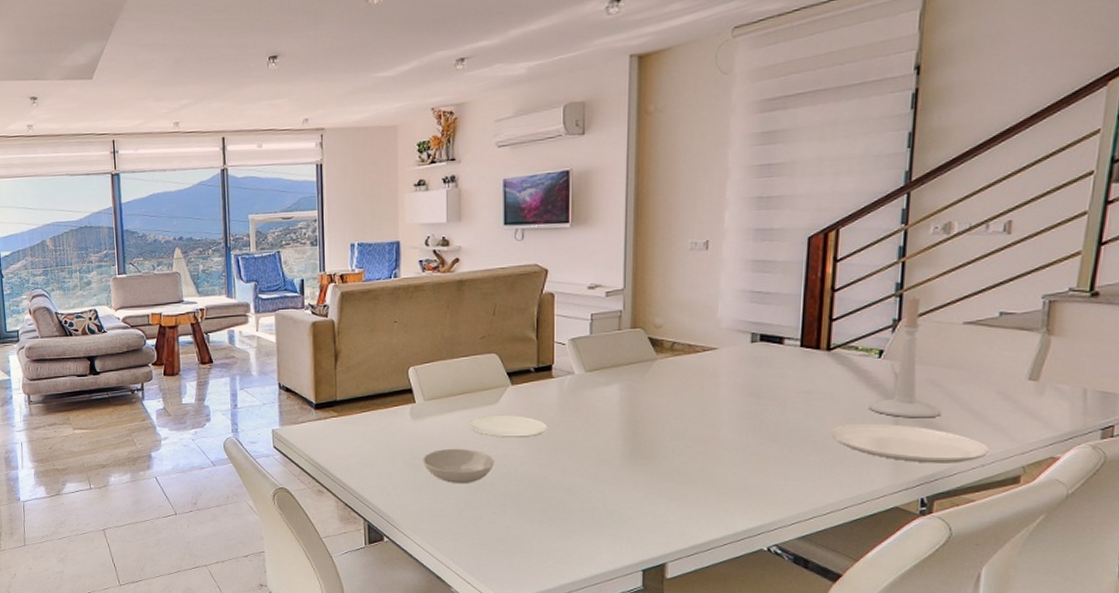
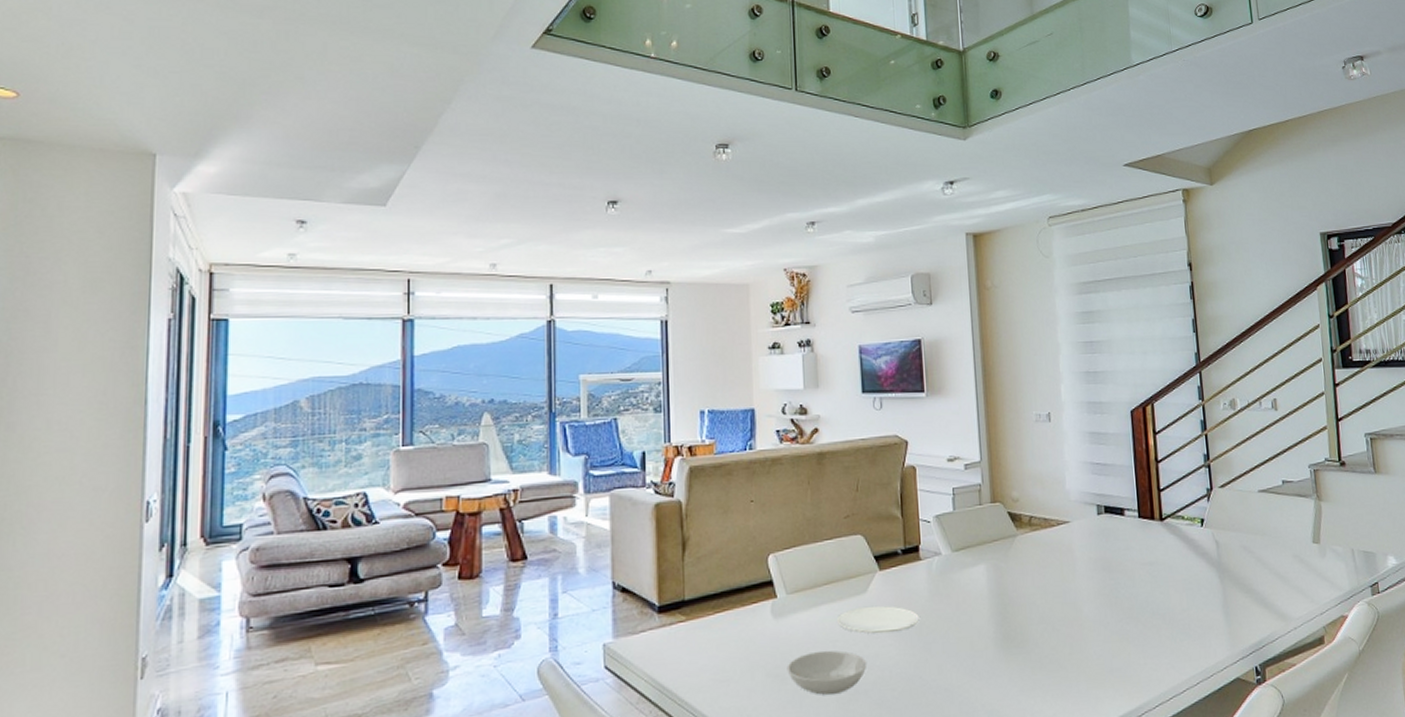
plate: present [830,423,990,463] -> none [1174,592,1298,630]
candlestick: present [869,296,942,418] -> none [1201,466,1257,585]

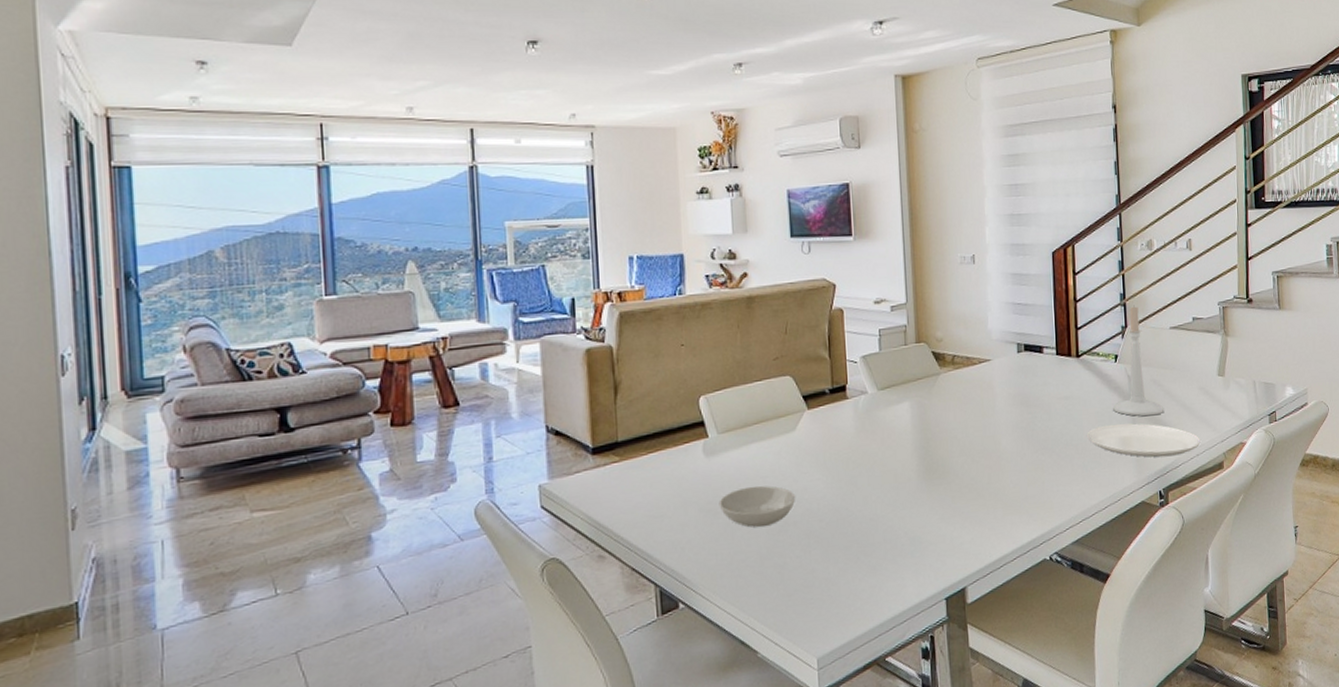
plate: present [836,605,919,634] -> none [766,442,846,470]
plate: none [1174,592,1298,630] -> present [1087,423,1201,458]
candlestick: none [1201,466,1257,585] -> present [1113,305,1164,417]

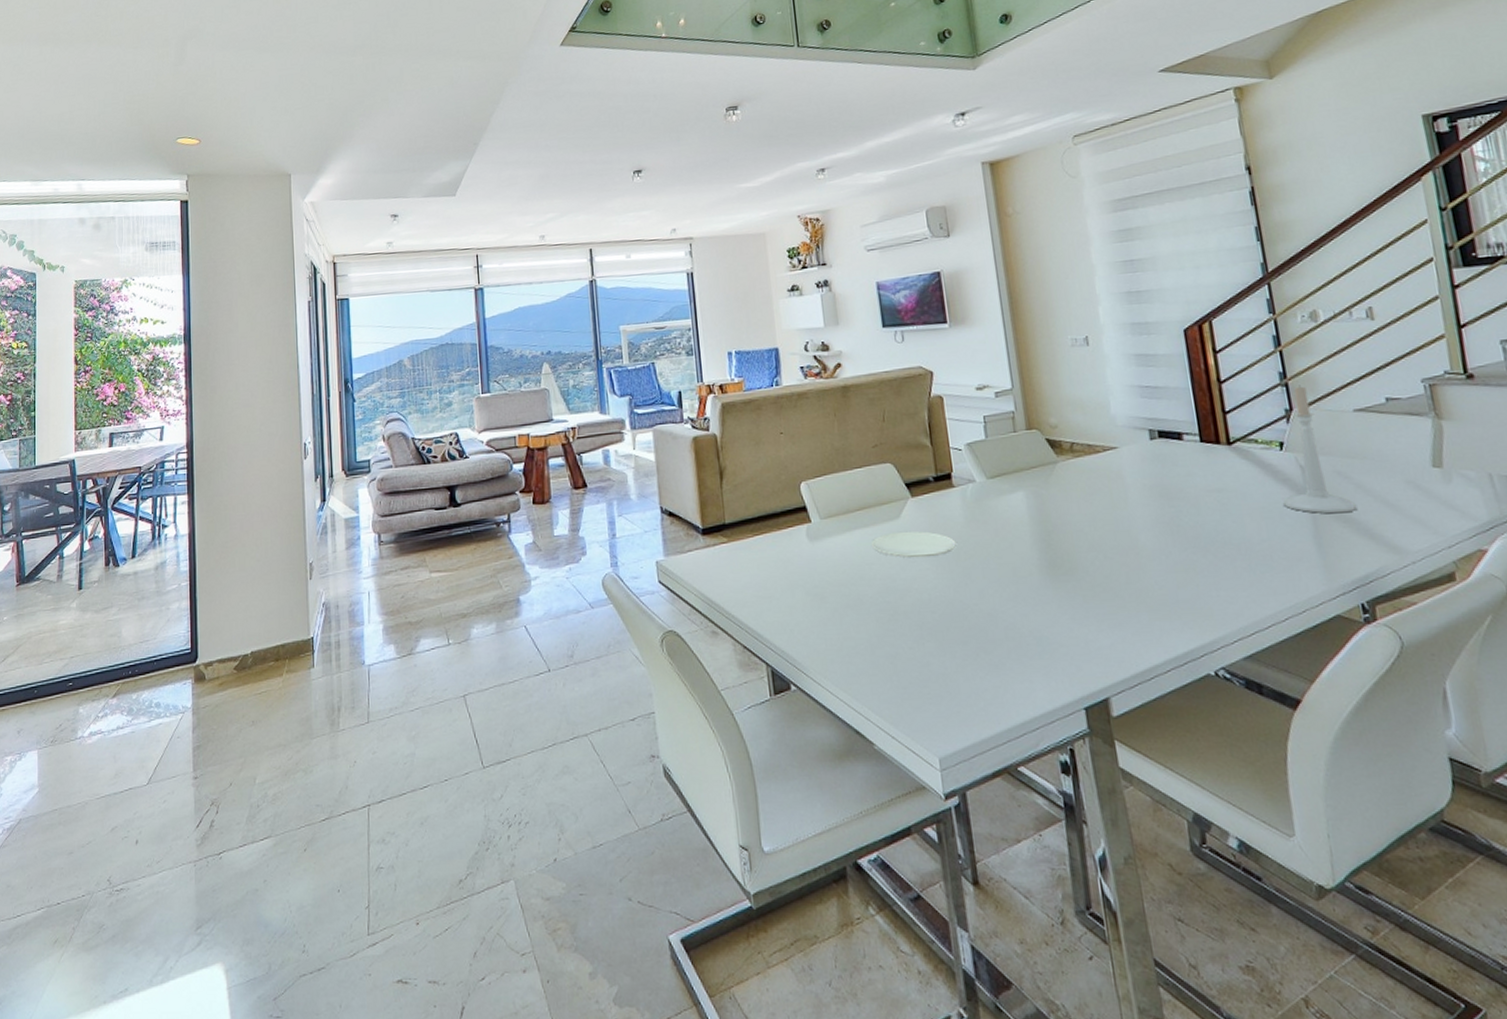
bowl: present [719,485,796,528] -> none [825,572,905,615]
plate: none [766,442,846,470] -> present [870,530,956,558]
plate: present [1087,423,1201,458] -> none [1251,521,1416,564]

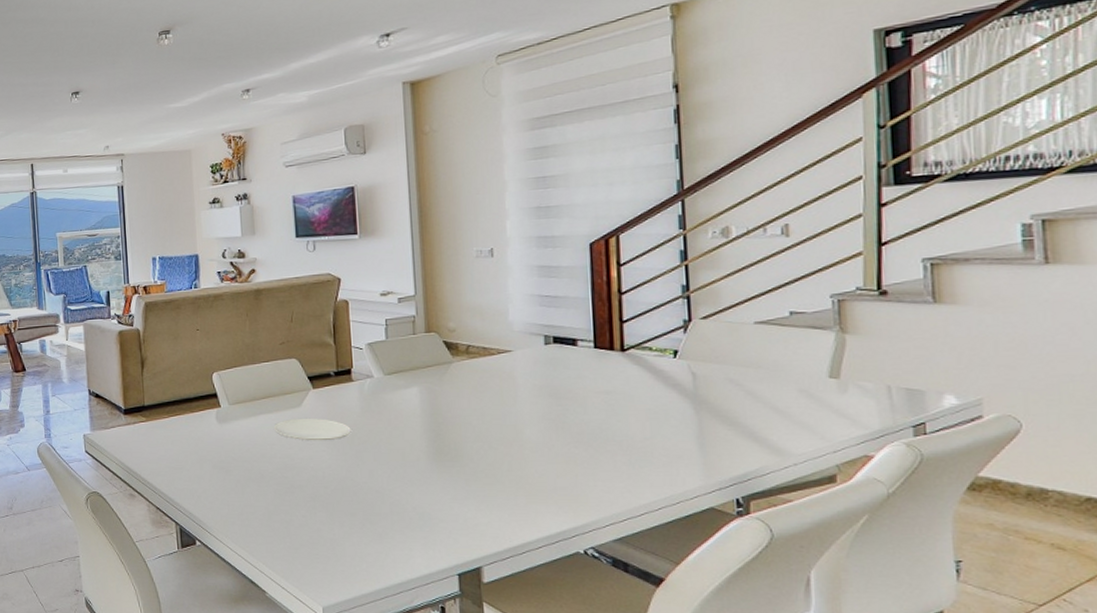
candlestick: present [1283,385,1357,514] -> none [671,297,745,417]

